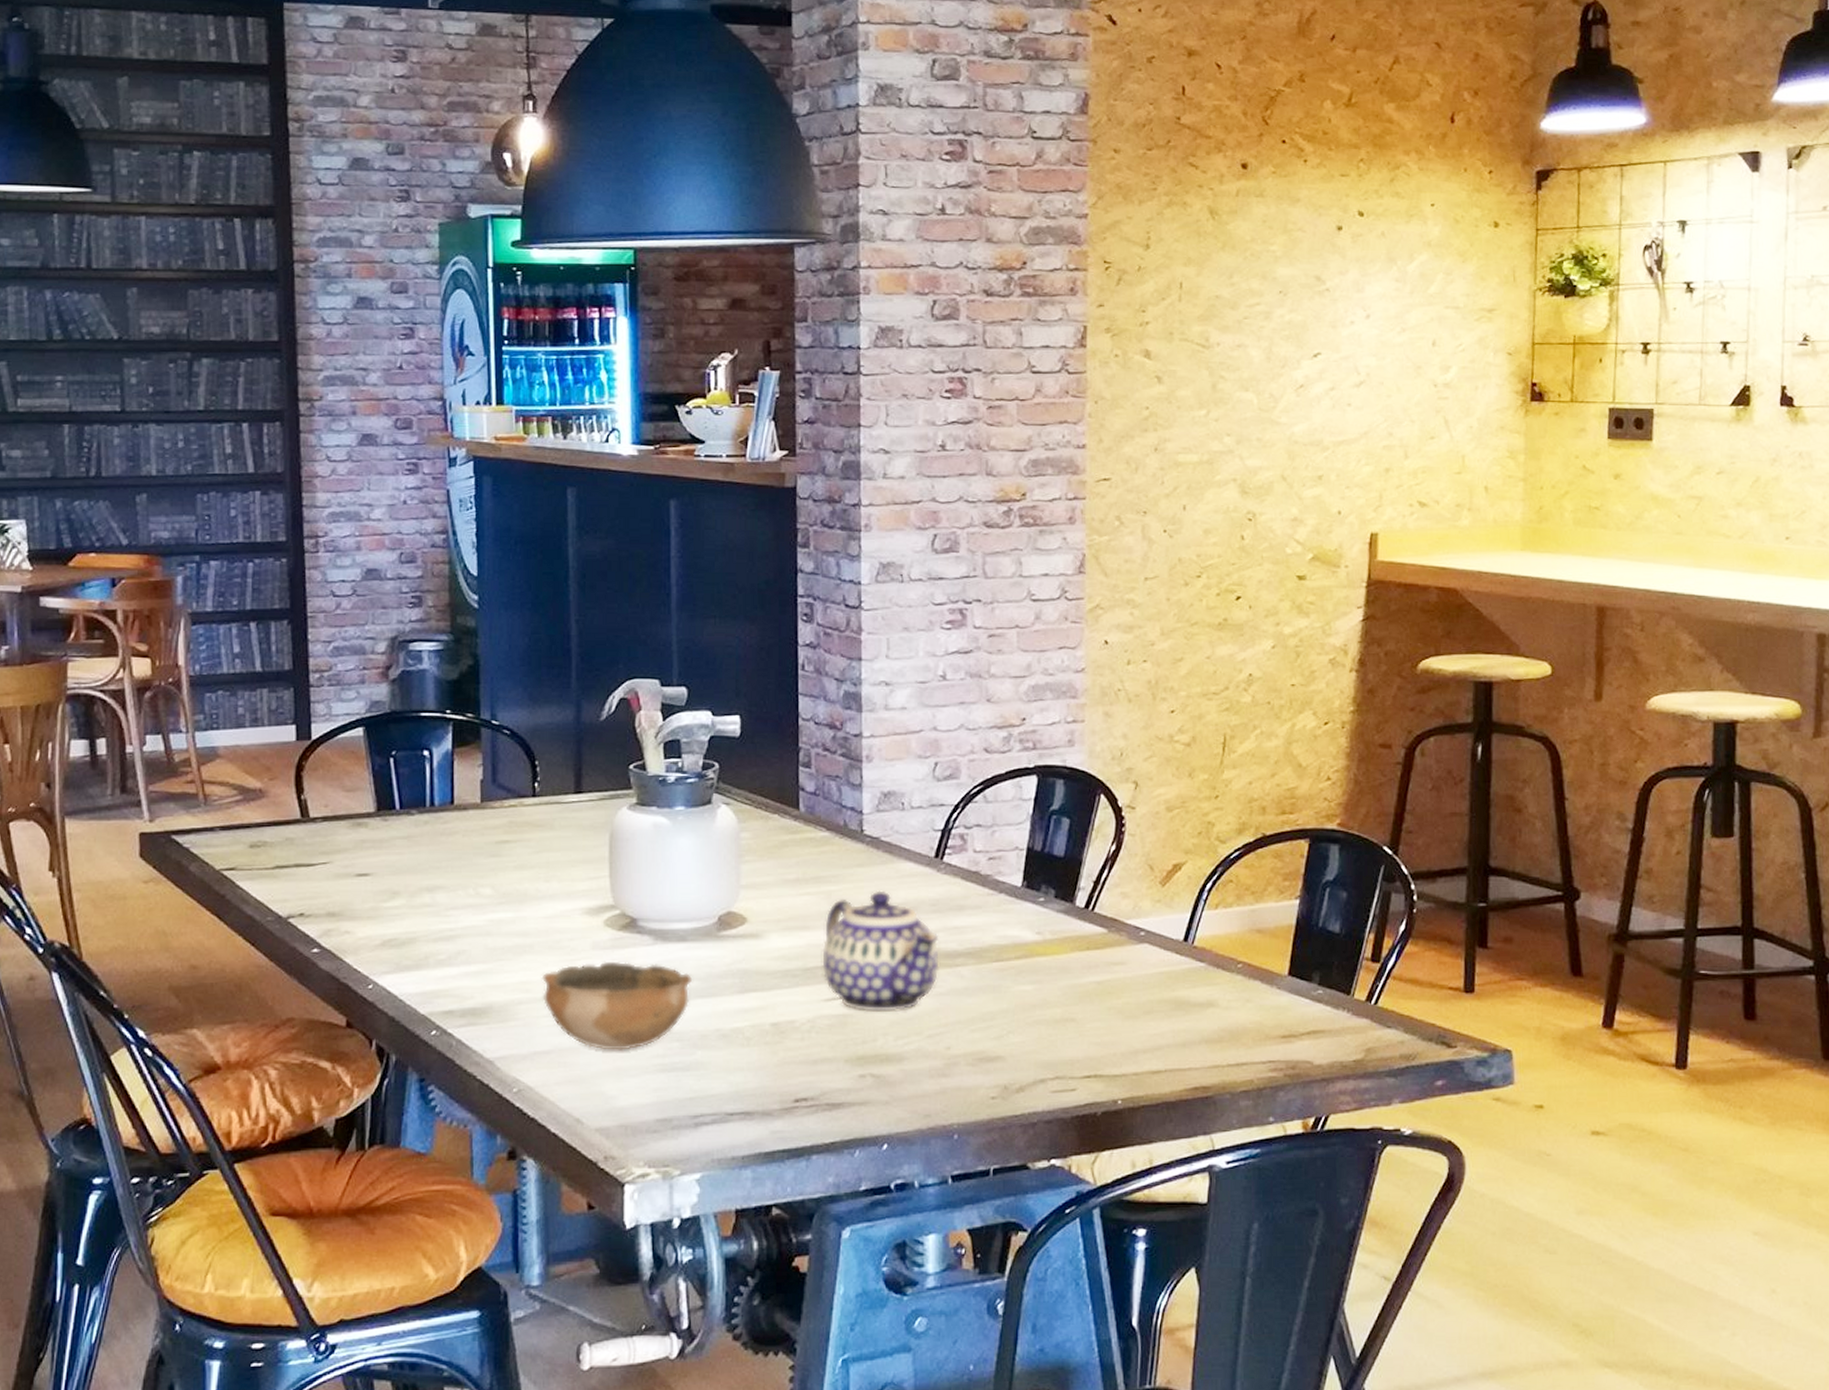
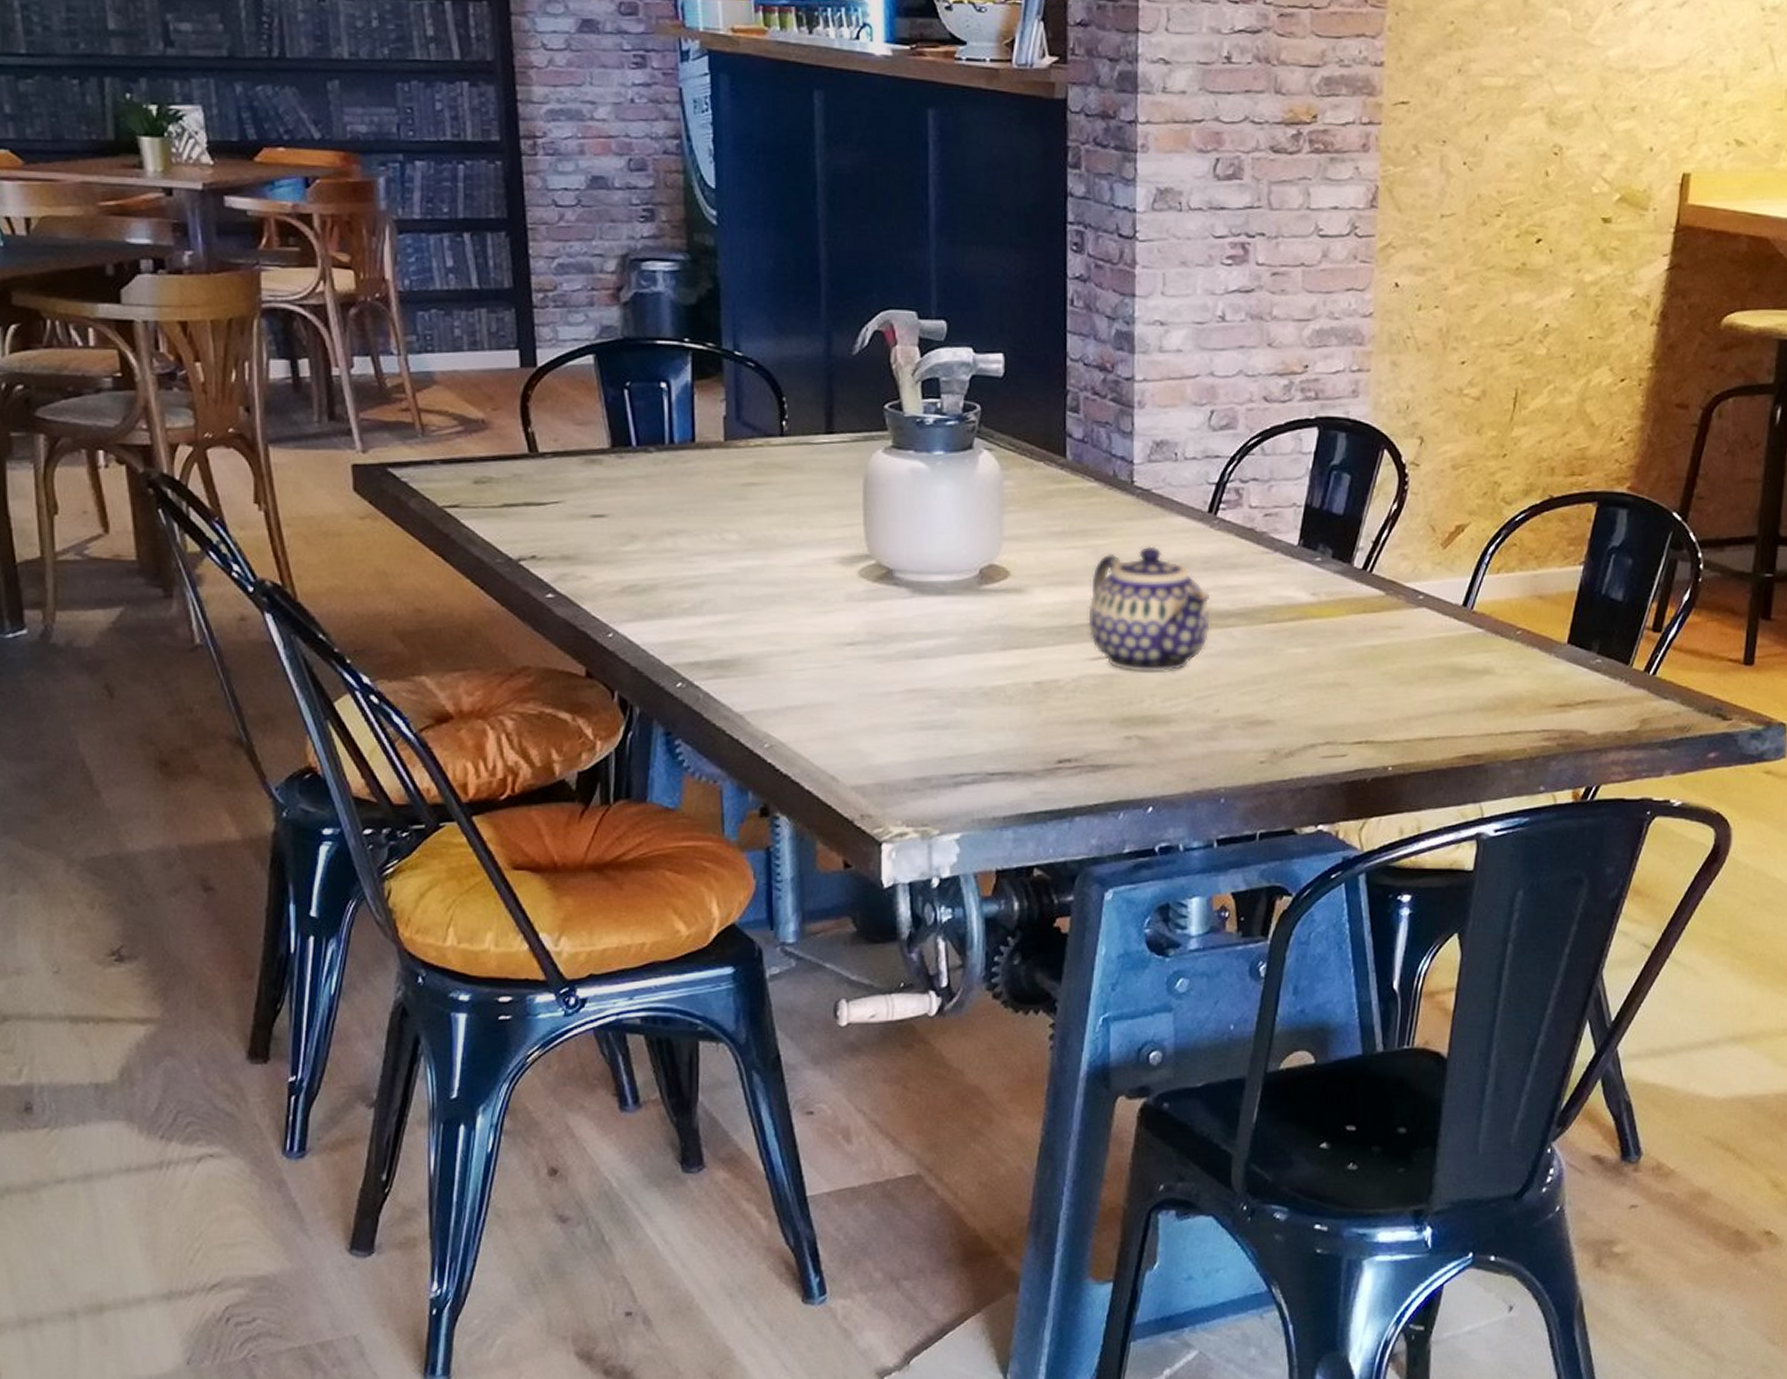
bowl: present [541,961,693,1050] -> none [792,613,953,707]

